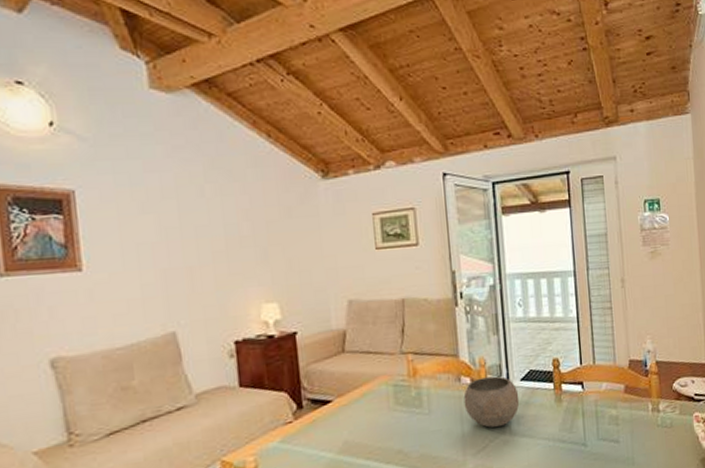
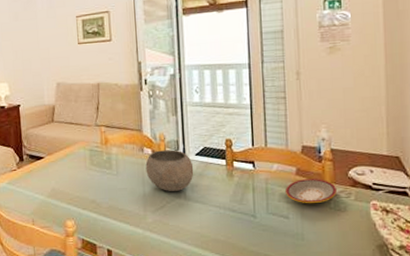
plate: none [615,394,663,424] -> present [286,179,336,204]

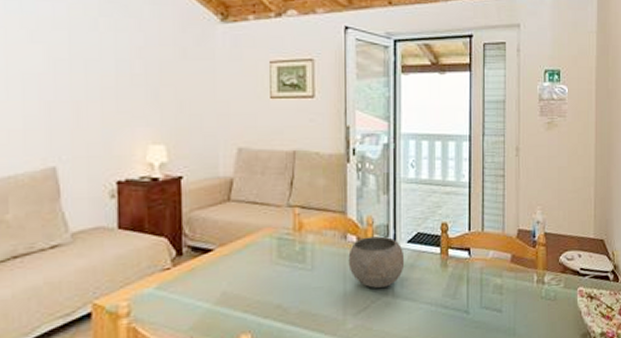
plate: present [286,179,336,204] -> none [500,265,548,294]

